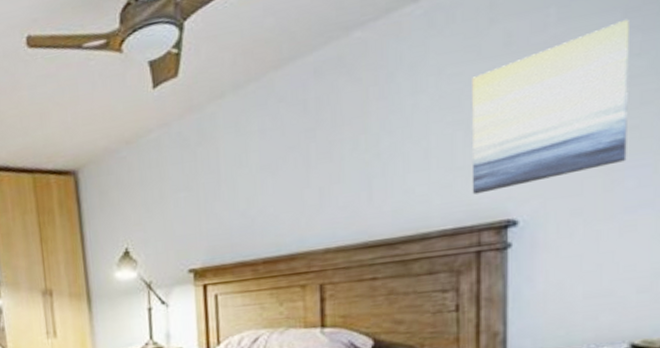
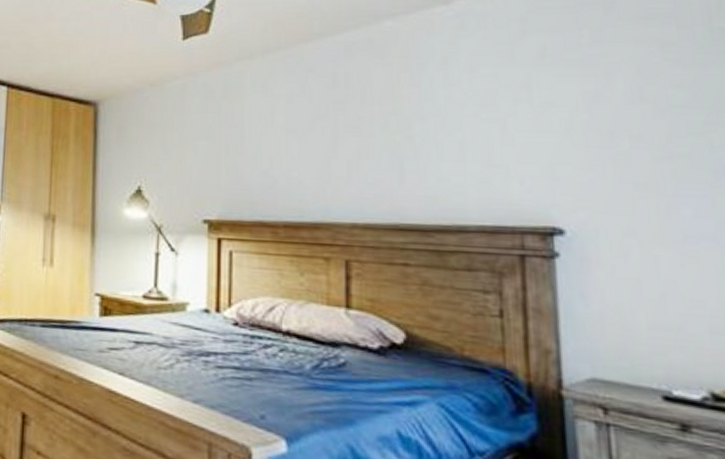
wall art: present [471,18,629,195] -> none [506,52,680,195]

